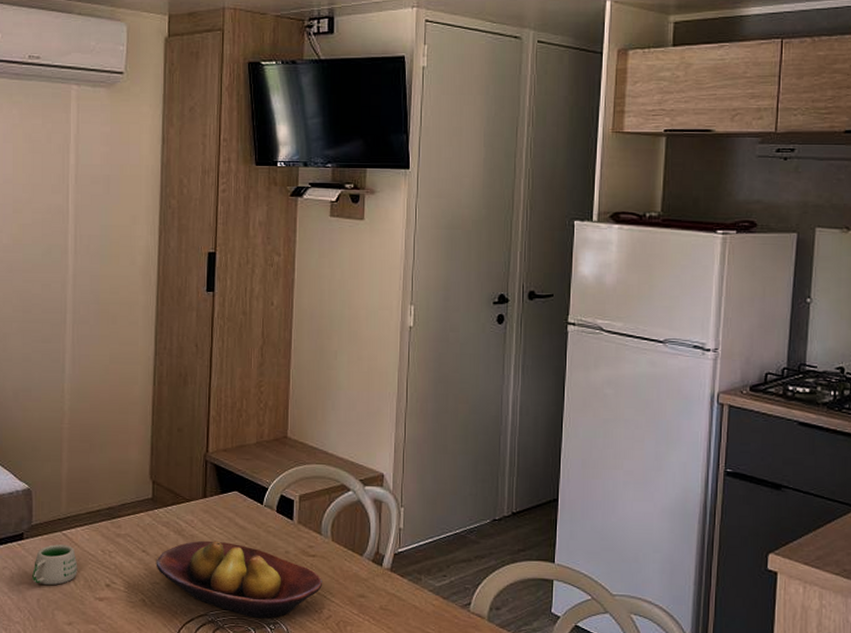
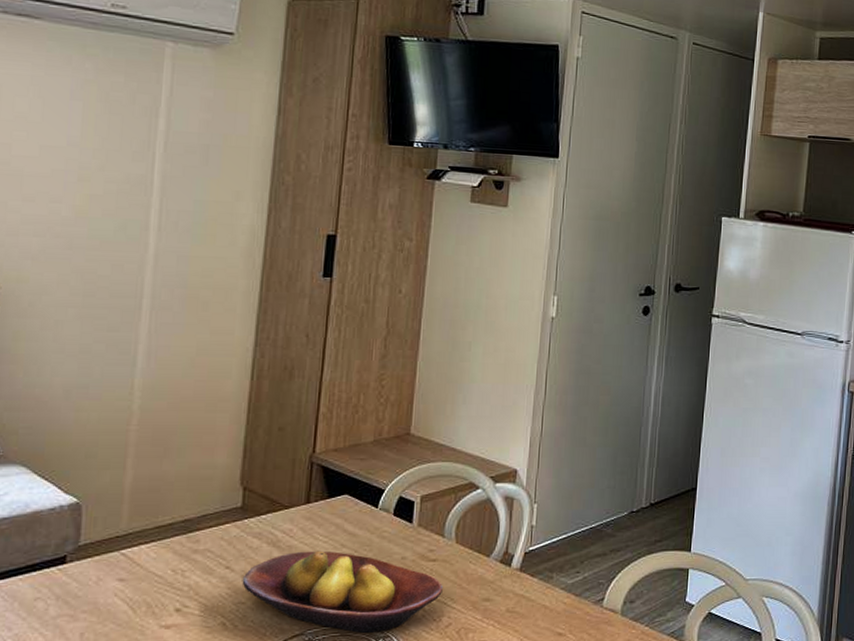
mug: present [32,544,78,585] -> none [75,566,140,615]

